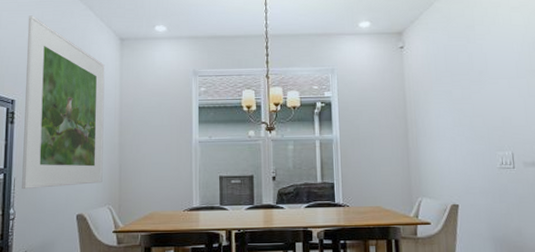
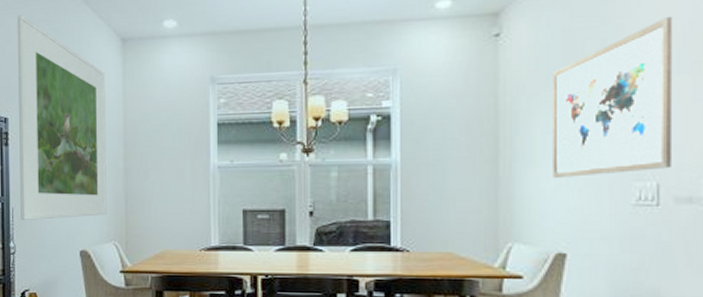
wall art: none [440,40,519,149] -> present [553,17,673,177]

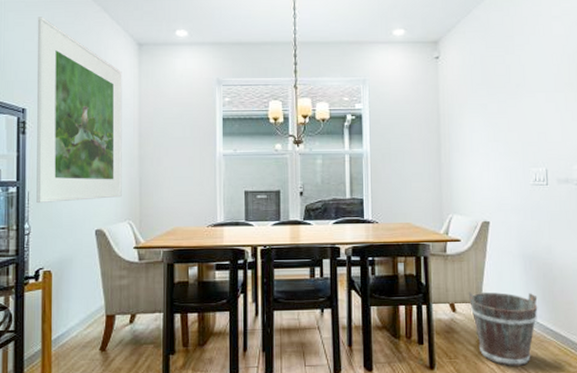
wall art: present [553,17,673,177] -> none [476,52,554,165]

